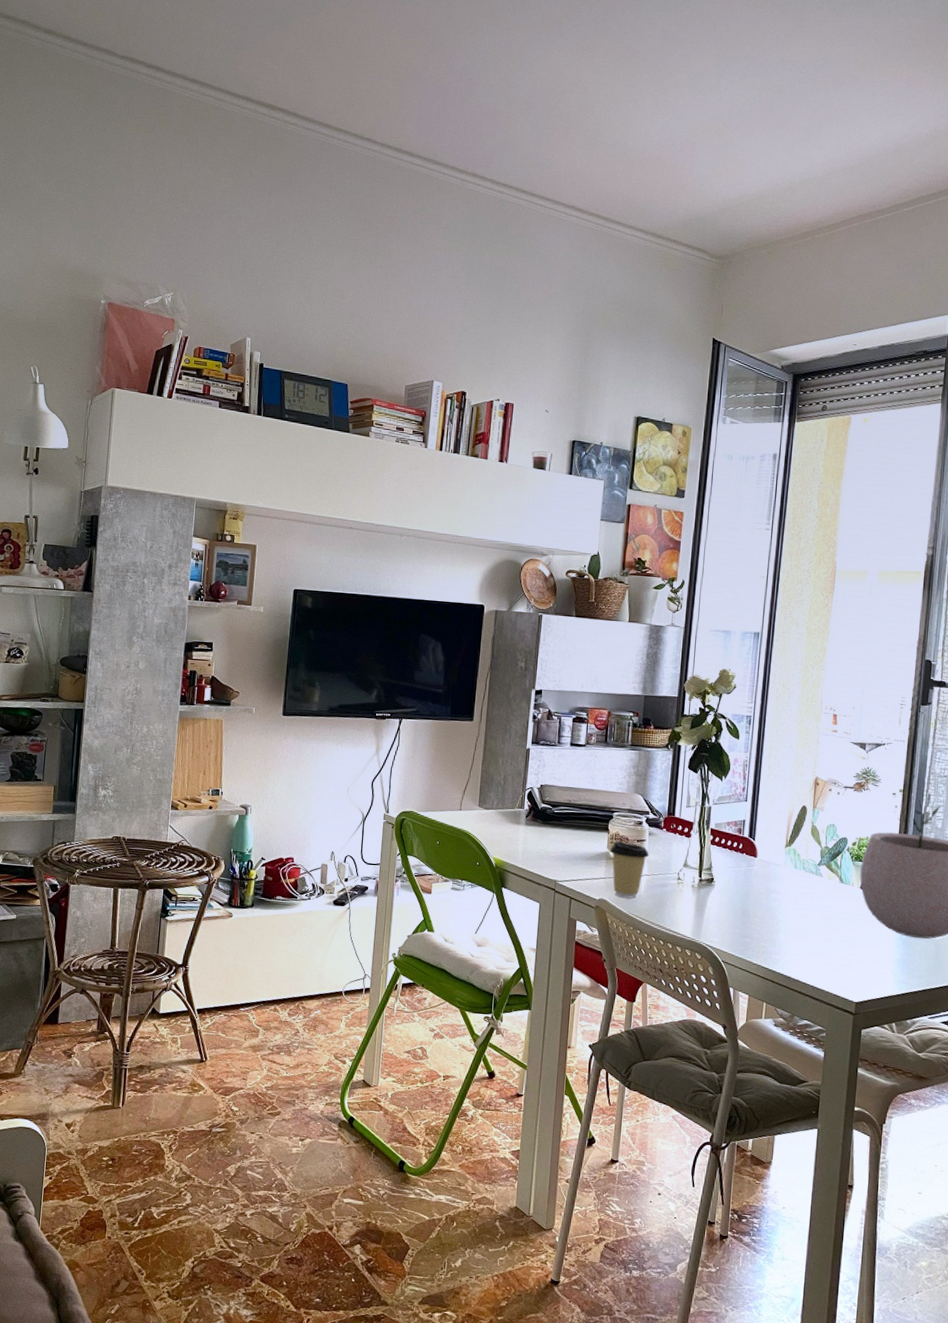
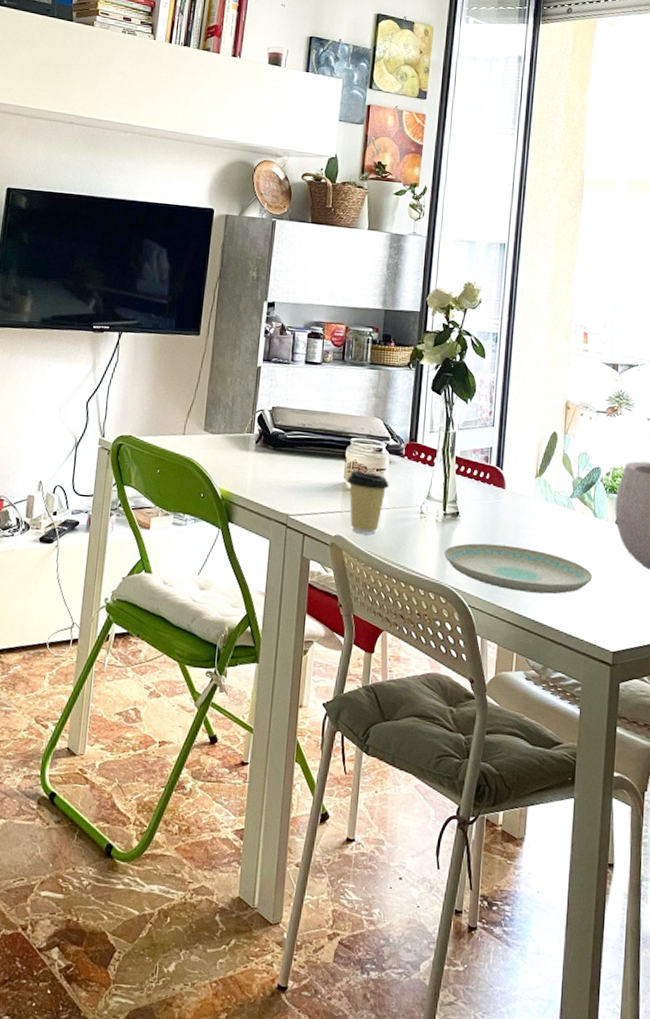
plate: none [700,906,838,951] -> present [444,543,593,594]

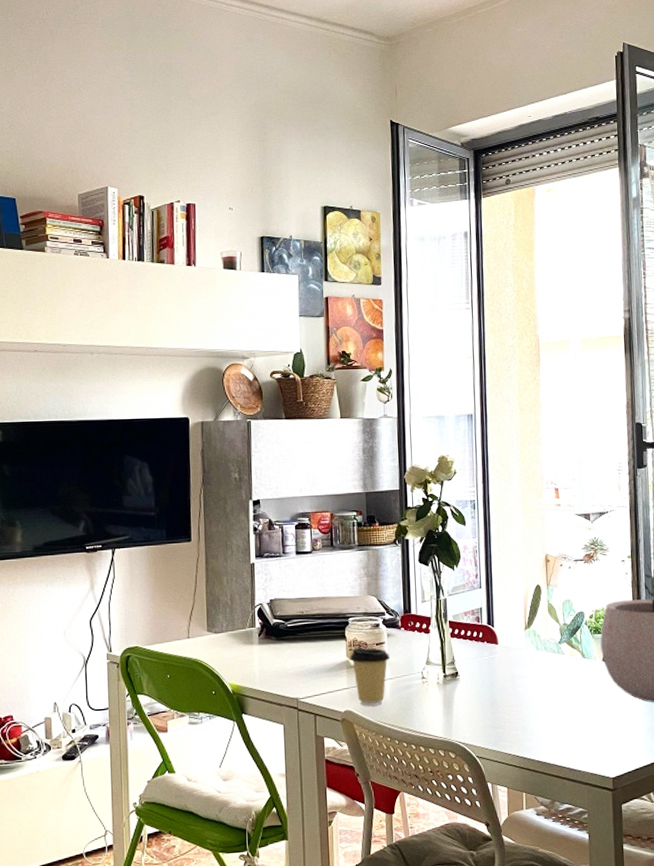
plate: present [444,543,593,594] -> none [449,696,588,737]

